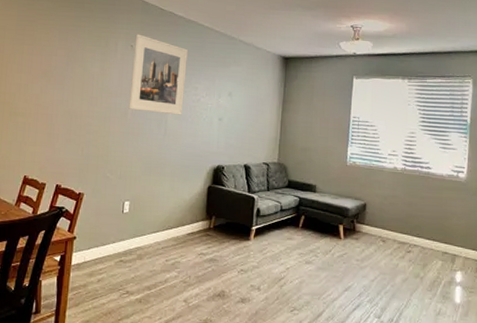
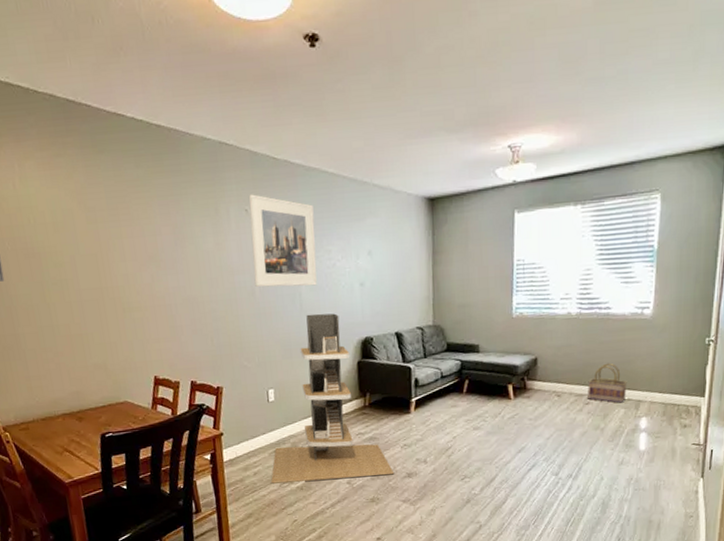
bookshelf: none [113,139,228,297] -> present [271,313,394,484]
basket: none [409,216,444,255] -> present [588,363,627,403]

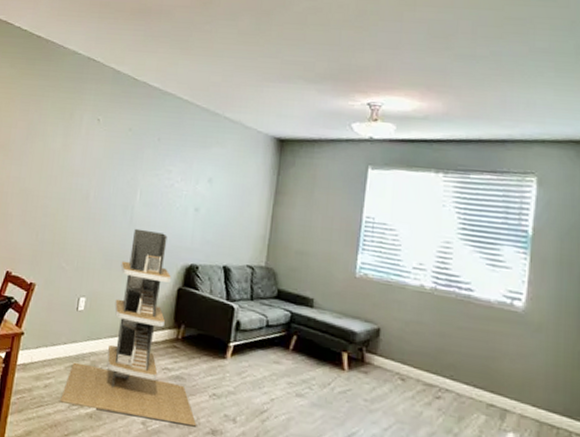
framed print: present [248,194,317,287] -> none [91,106,162,202]
basket: present [588,363,627,403] -> none [439,353,491,408]

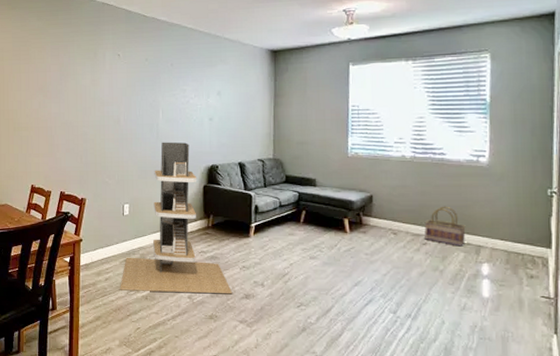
basket: none [439,353,491,408] -> present [424,206,466,247]

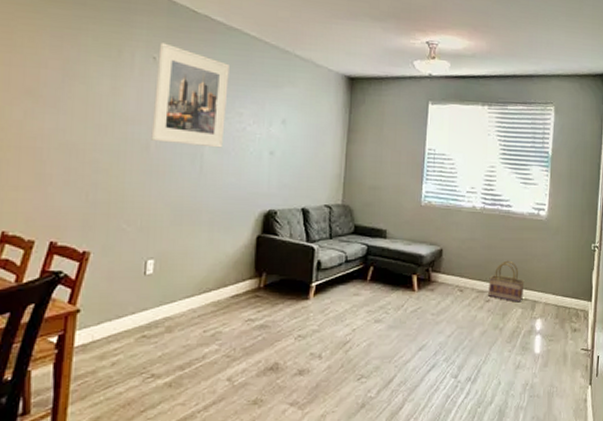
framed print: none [120,43,174,118] -> present [151,42,229,148]
bookshelf: present [120,142,232,293] -> none [132,178,283,378]

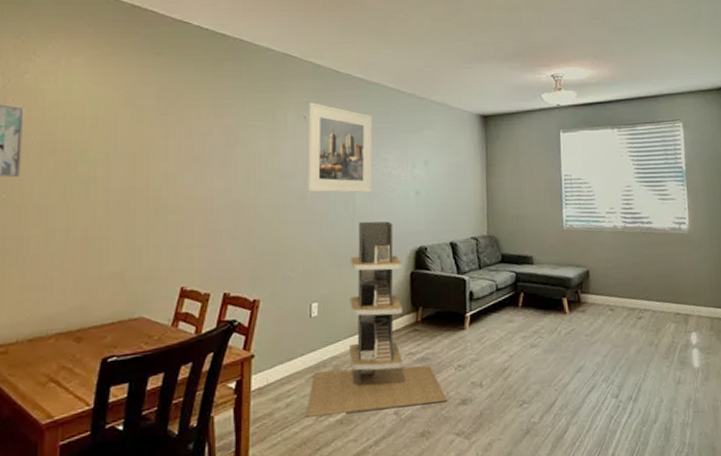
bookshelf: none [132,178,283,378] -> present [306,221,446,417]
basket: present [488,260,525,303] -> none [638,276,675,317]

